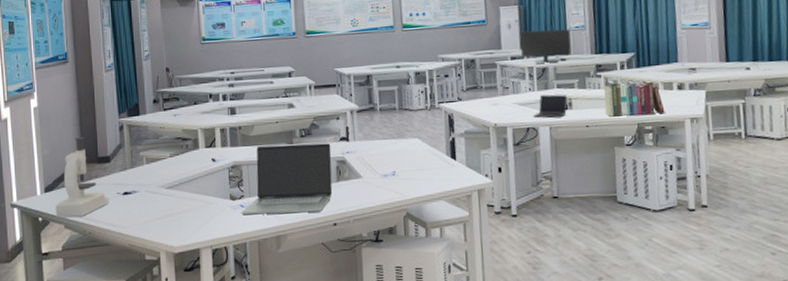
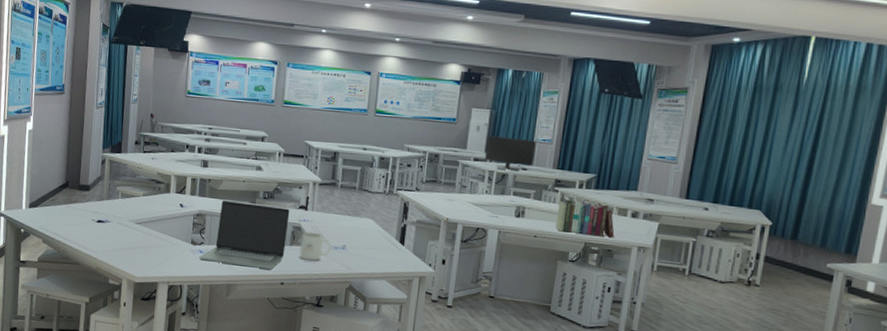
microscope: present [55,137,110,218] -> none [36,164,85,235]
mug: none [346,163,381,195] -> present [299,231,331,262]
laptop computer: present [533,94,567,118] -> none [485,199,521,224]

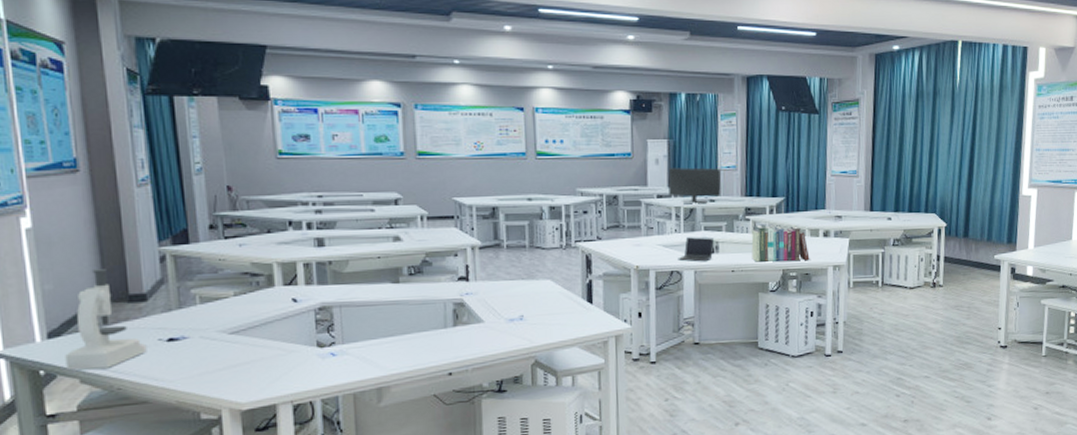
microscope: none [36,164,85,235] -> present [65,269,147,371]
laptop: present [199,201,290,270] -> none [331,282,448,365]
mug: present [299,231,331,262] -> none [465,305,506,341]
laptop computer: none [485,199,521,224] -> present [678,237,714,262]

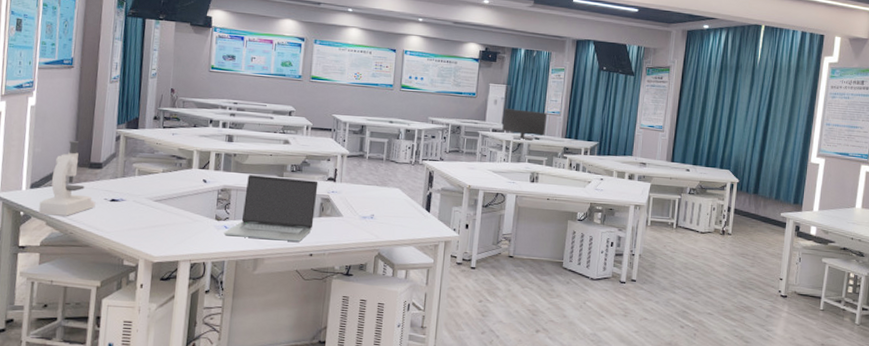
laptop: none [331,282,448,365] -> present [224,175,318,242]
laptop computer: present [678,237,714,262] -> none [503,167,535,189]
books: present [751,224,810,262] -> none [565,162,615,198]

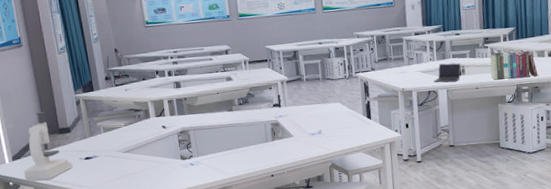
laptop: present [224,175,318,242] -> none [191,109,269,172]
monitor: present [502,108,548,141] -> none [422,8,464,38]
laptop computer: none [503,167,535,189] -> present [433,63,461,83]
books: none [565,162,615,198] -> present [490,49,538,80]

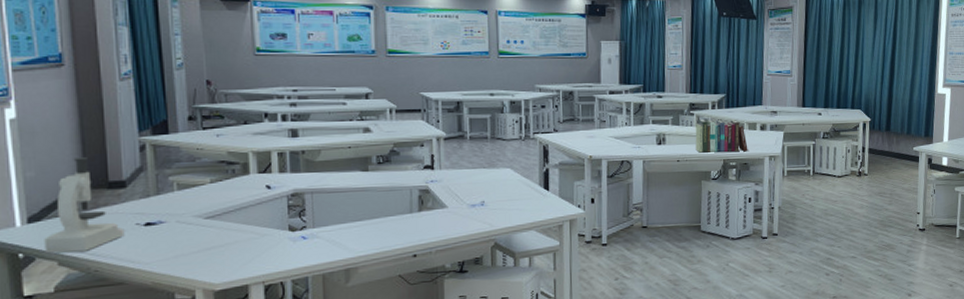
laptop computer: present [433,63,461,83] -> none [628,129,661,153]

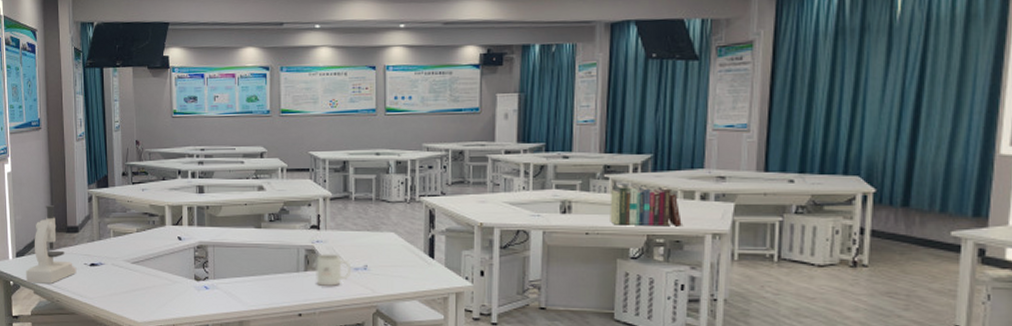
mug: none [429,192,468,225] -> present [314,254,351,287]

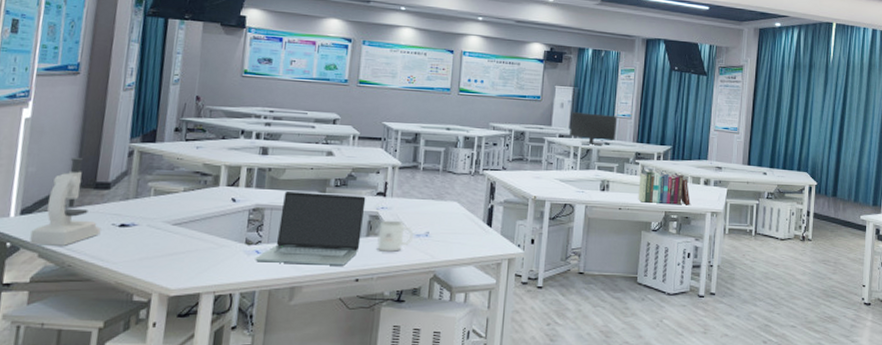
laptop: none [205,228,301,300] -> present [255,192,366,266]
monitor: none [518,122,578,161] -> present [570,112,618,146]

